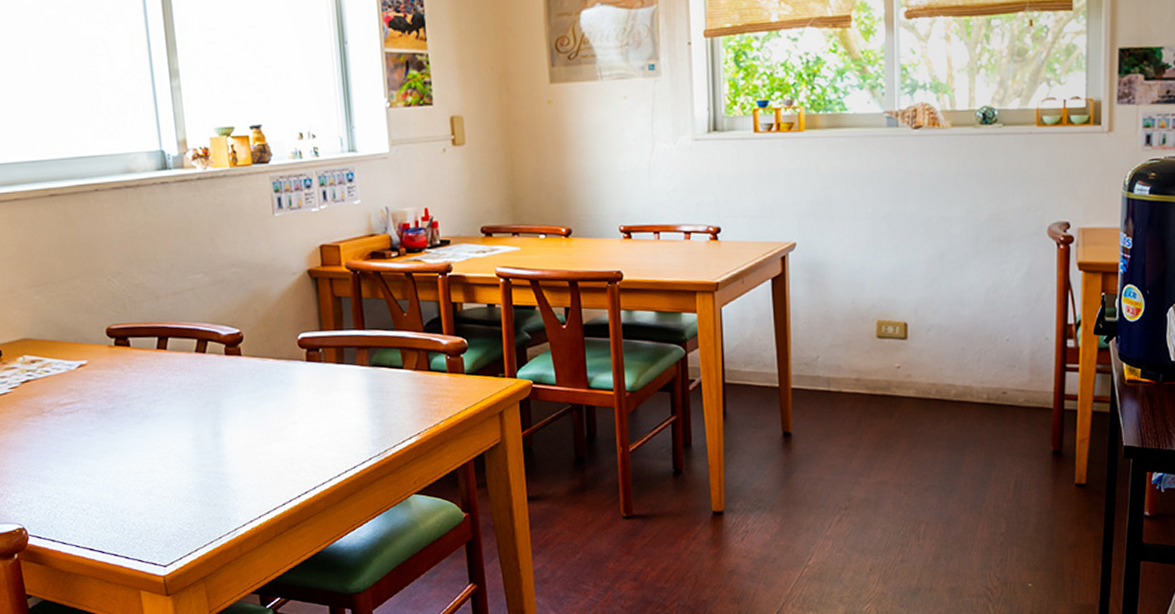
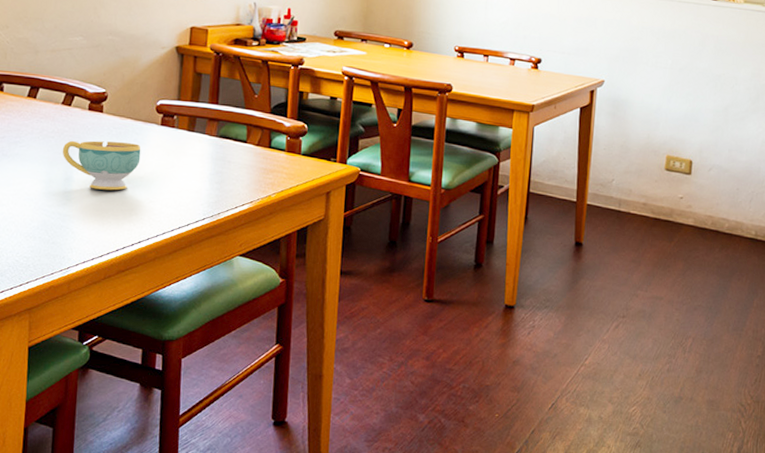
teacup: none [205,385,291,441] -> present [62,140,141,191]

